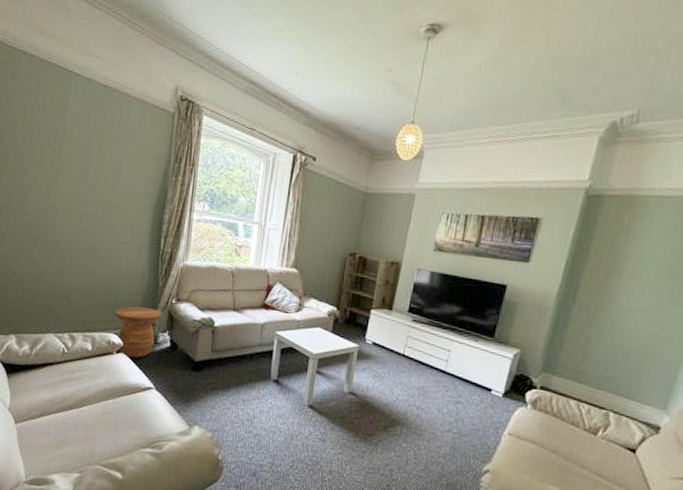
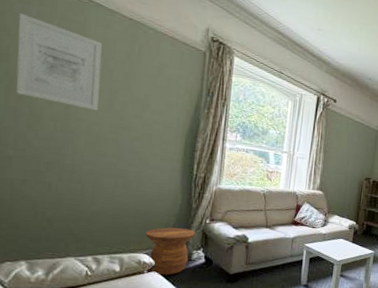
wall art: none [9,91,80,184] -> present [16,12,103,111]

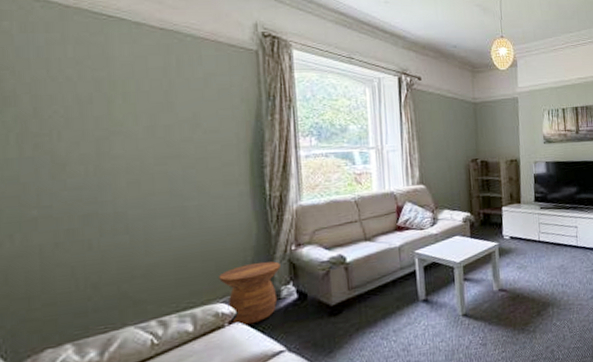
wall art: present [16,12,103,111] -> none [22,44,138,143]

